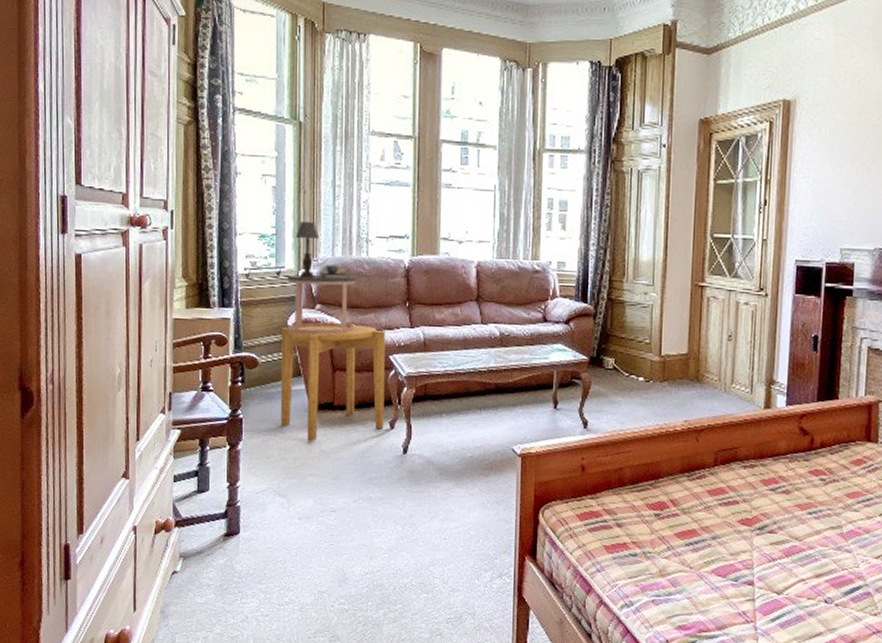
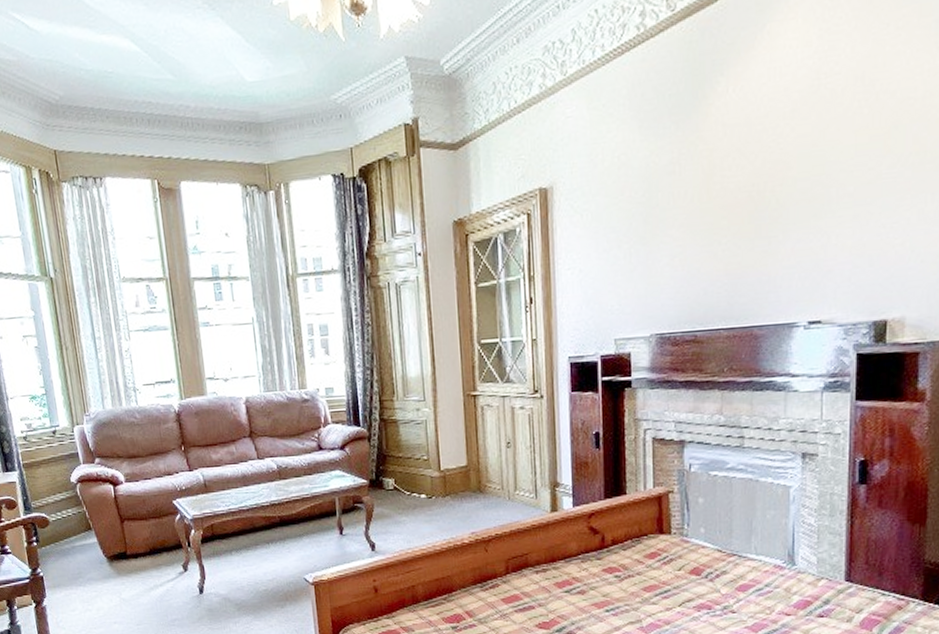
side table: present [280,324,385,442] -> none [65,474,178,592]
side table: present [286,220,357,335] -> none [62,377,136,489]

